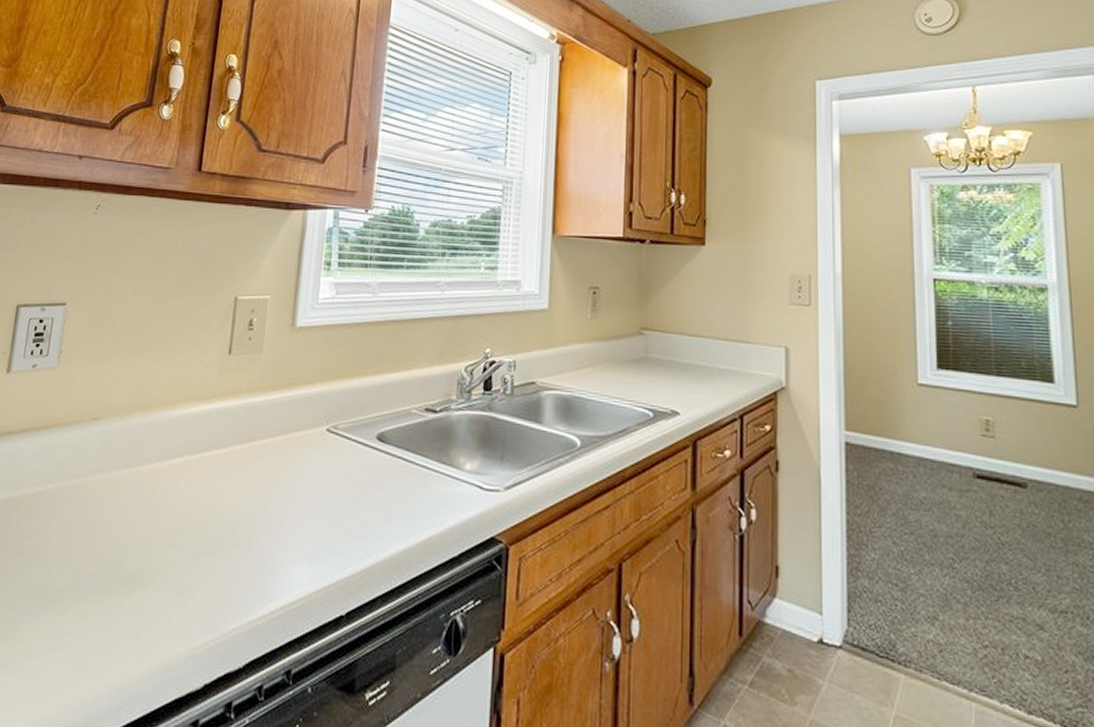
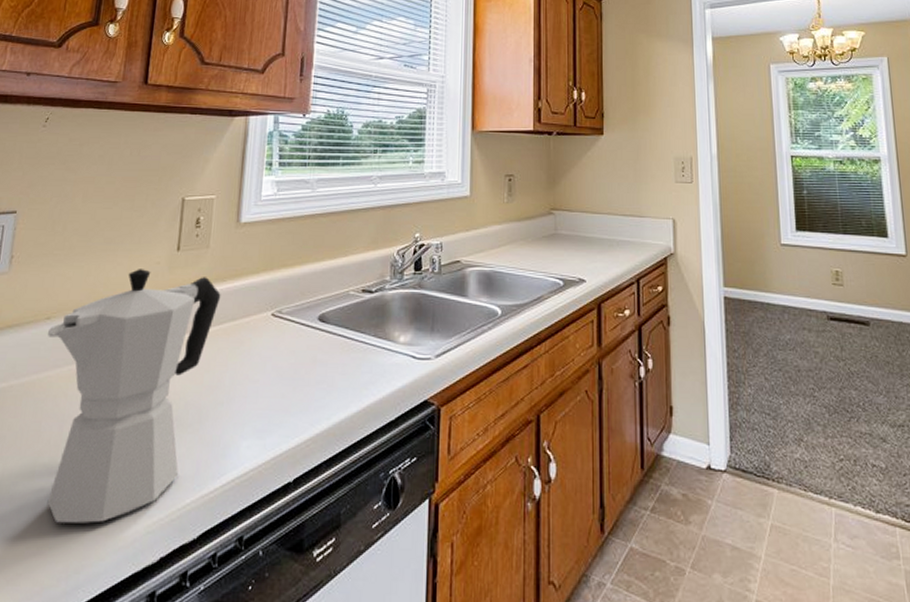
moka pot: none [91,371,274,641] -> present [47,269,221,523]

